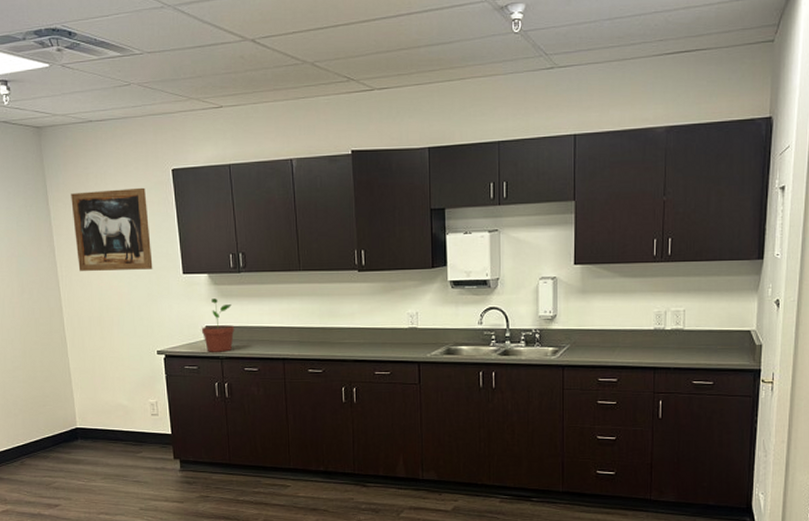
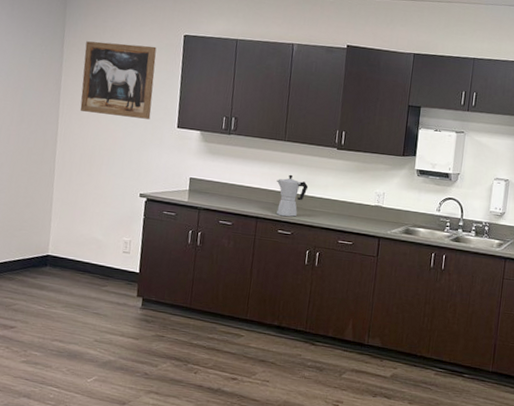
potted plant: present [201,298,235,352] -> none [185,154,218,204]
moka pot: none [298,307,334,354] -> present [276,174,309,217]

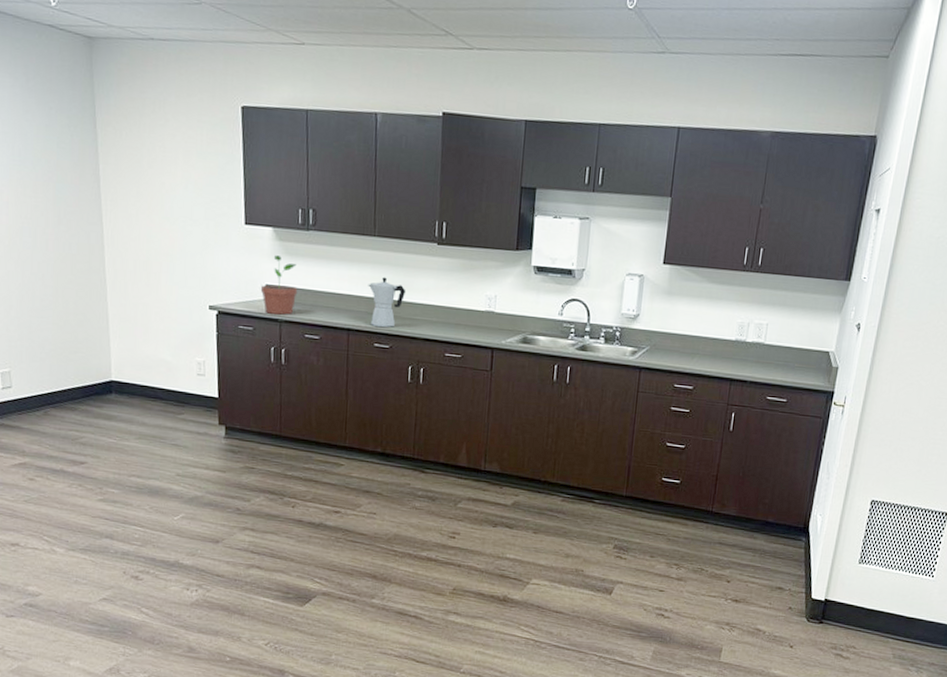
wall art: present [80,41,157,120] -> none [123,118,212,215]
potted plant: none [185,154,218,204] -> present [260,255,298,315]

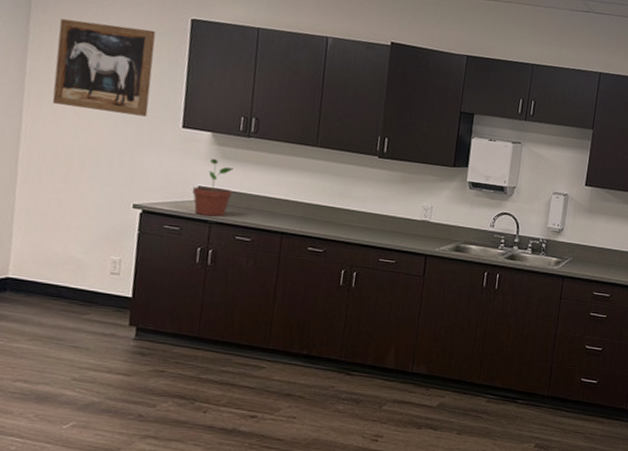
wall art: none [123,118,212,215] -> present [52,19,156,117]
moka pot: present [368,277,406,328] -> none [306,184,345,233]

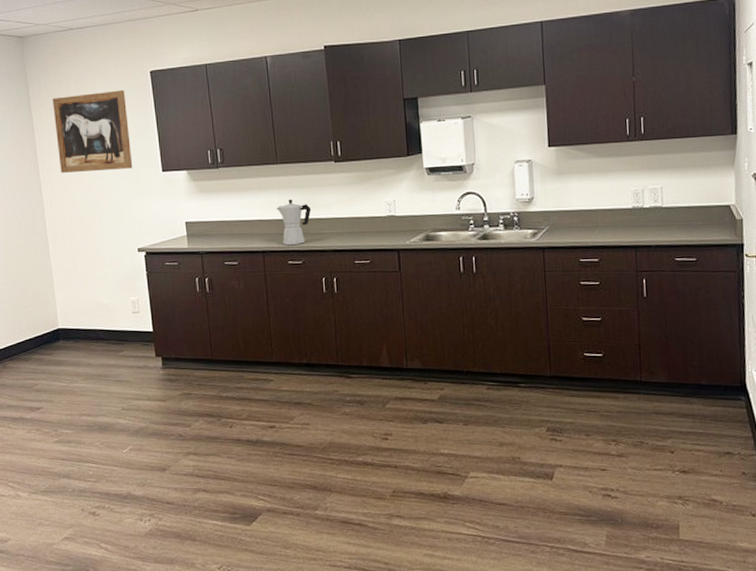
potted plant: present [192,159,234,217] -> none [181,194,214,248]
moka pot: none [306,184,345,233] -> present [276,199,312,246]

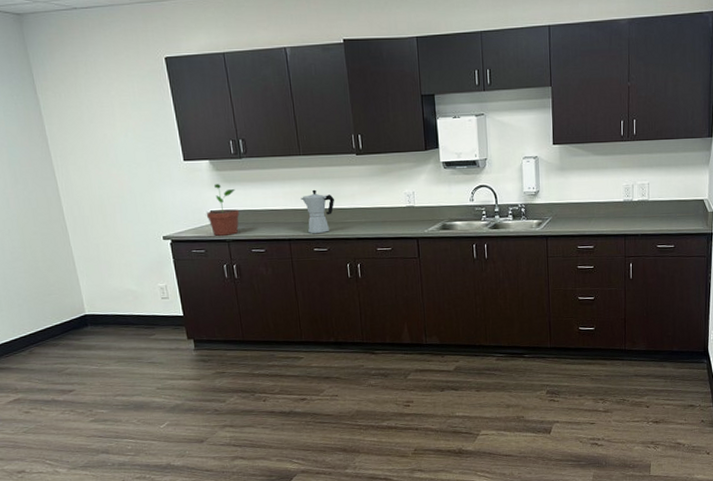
wall art: present [53,89,133,173] -> none [60,76,153,160]
potted plant: none [181,194,214,248] -> present [206,184,240,236]

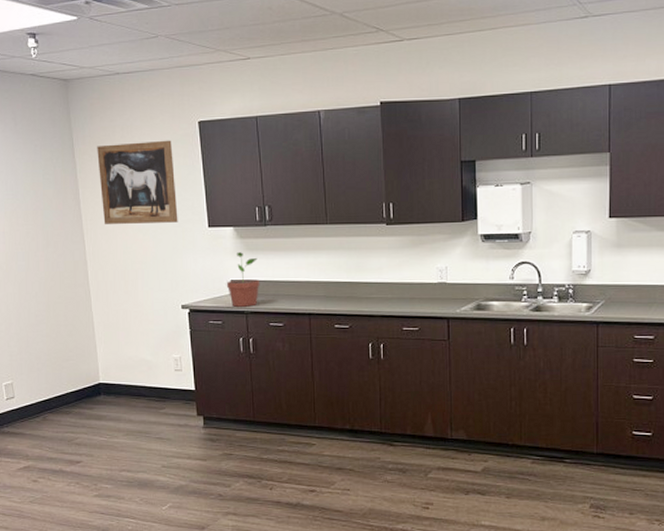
wall art: none [60,76,153,160] -> present [97,140,178,224]
moka pot: present [301,189,335,234] -> none [324,261,361,309]

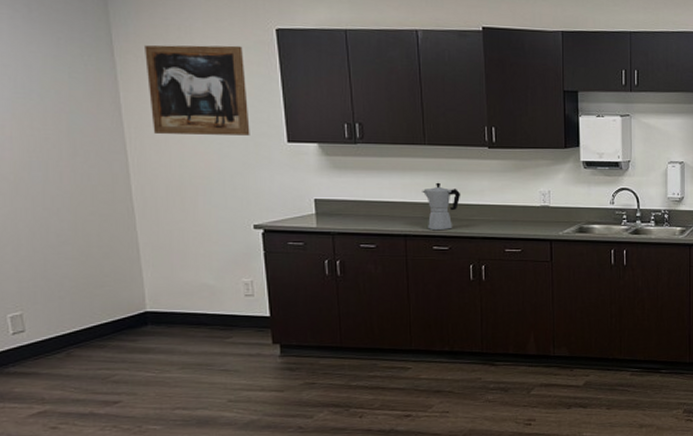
potted plant: present [226,252,260,307] -> none [309,170,349,227]
moka pot: none [324,261,361,309] -> present [422,182,461,231]

